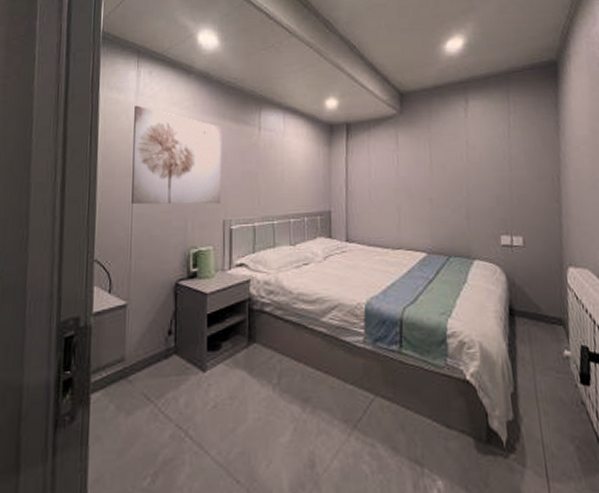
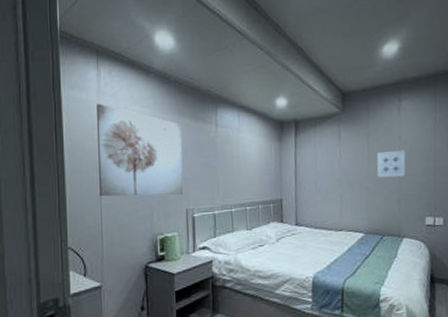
wall art: none [440,156,476,189] -> present [376,150,406,178]

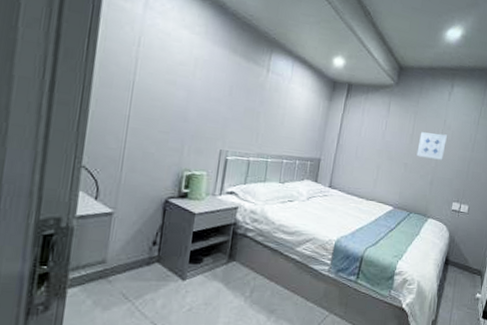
wall art: present [97,104,184,197] -> none [128,18,232,134]

